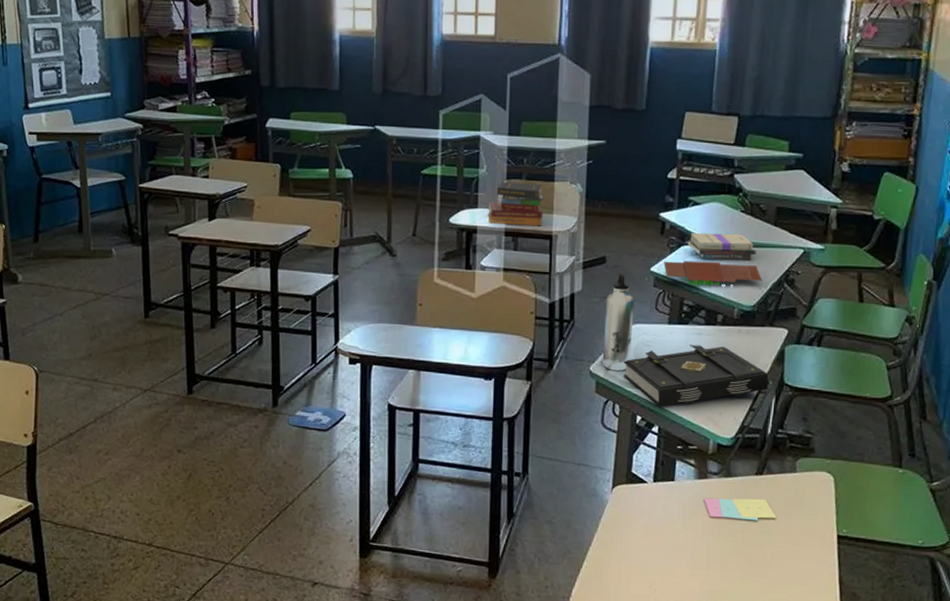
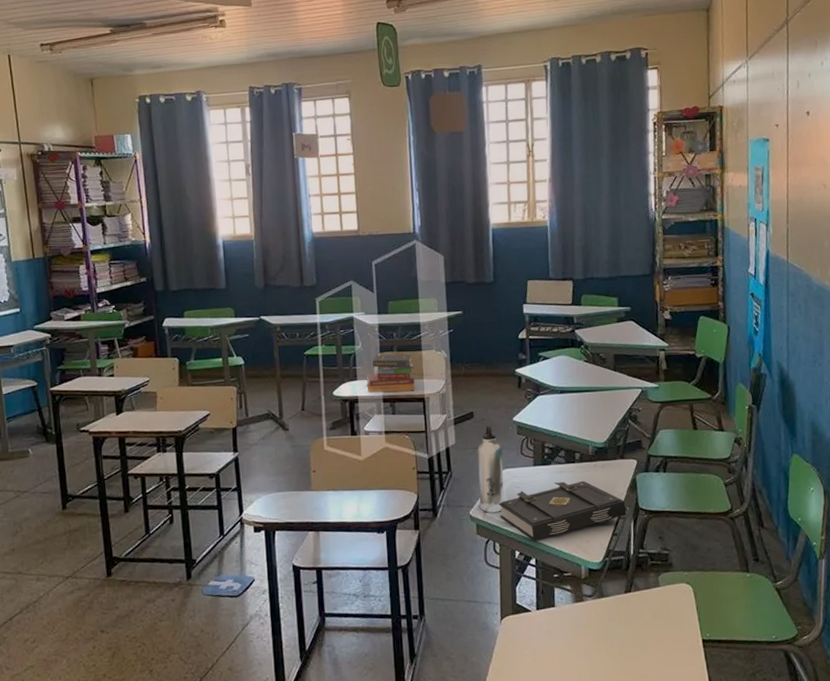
papers: present [663,260,763,287] -> none [523,407,610,431]
books: present [687,232,756,261] -> none [542,381,602,406]
sticky notes: present [704,498,777,521] -> none [582,614,648,636]

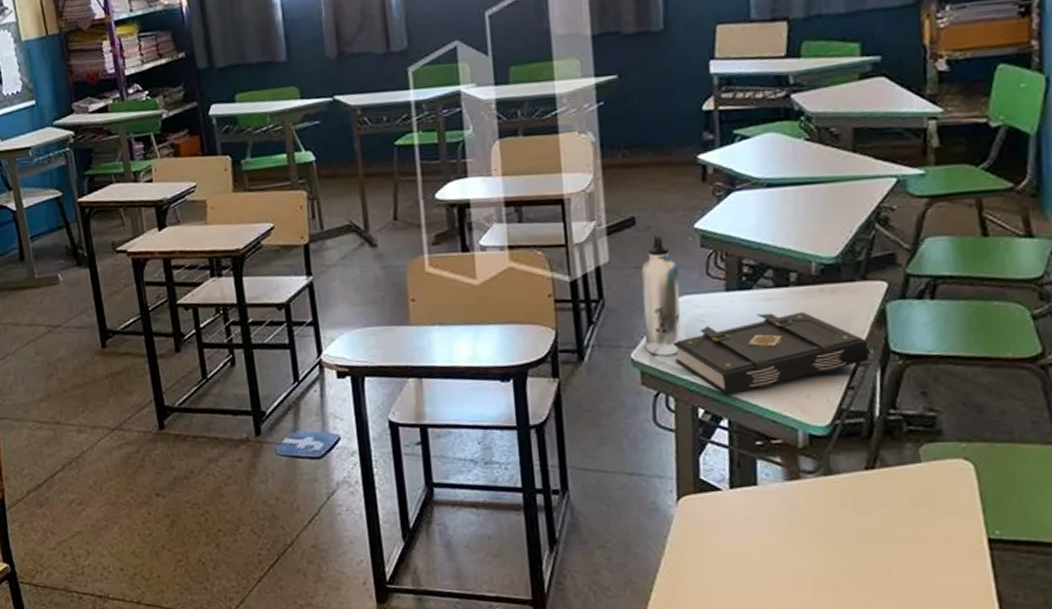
books: present [366,354,415,393] -> none [480,139,550,194]

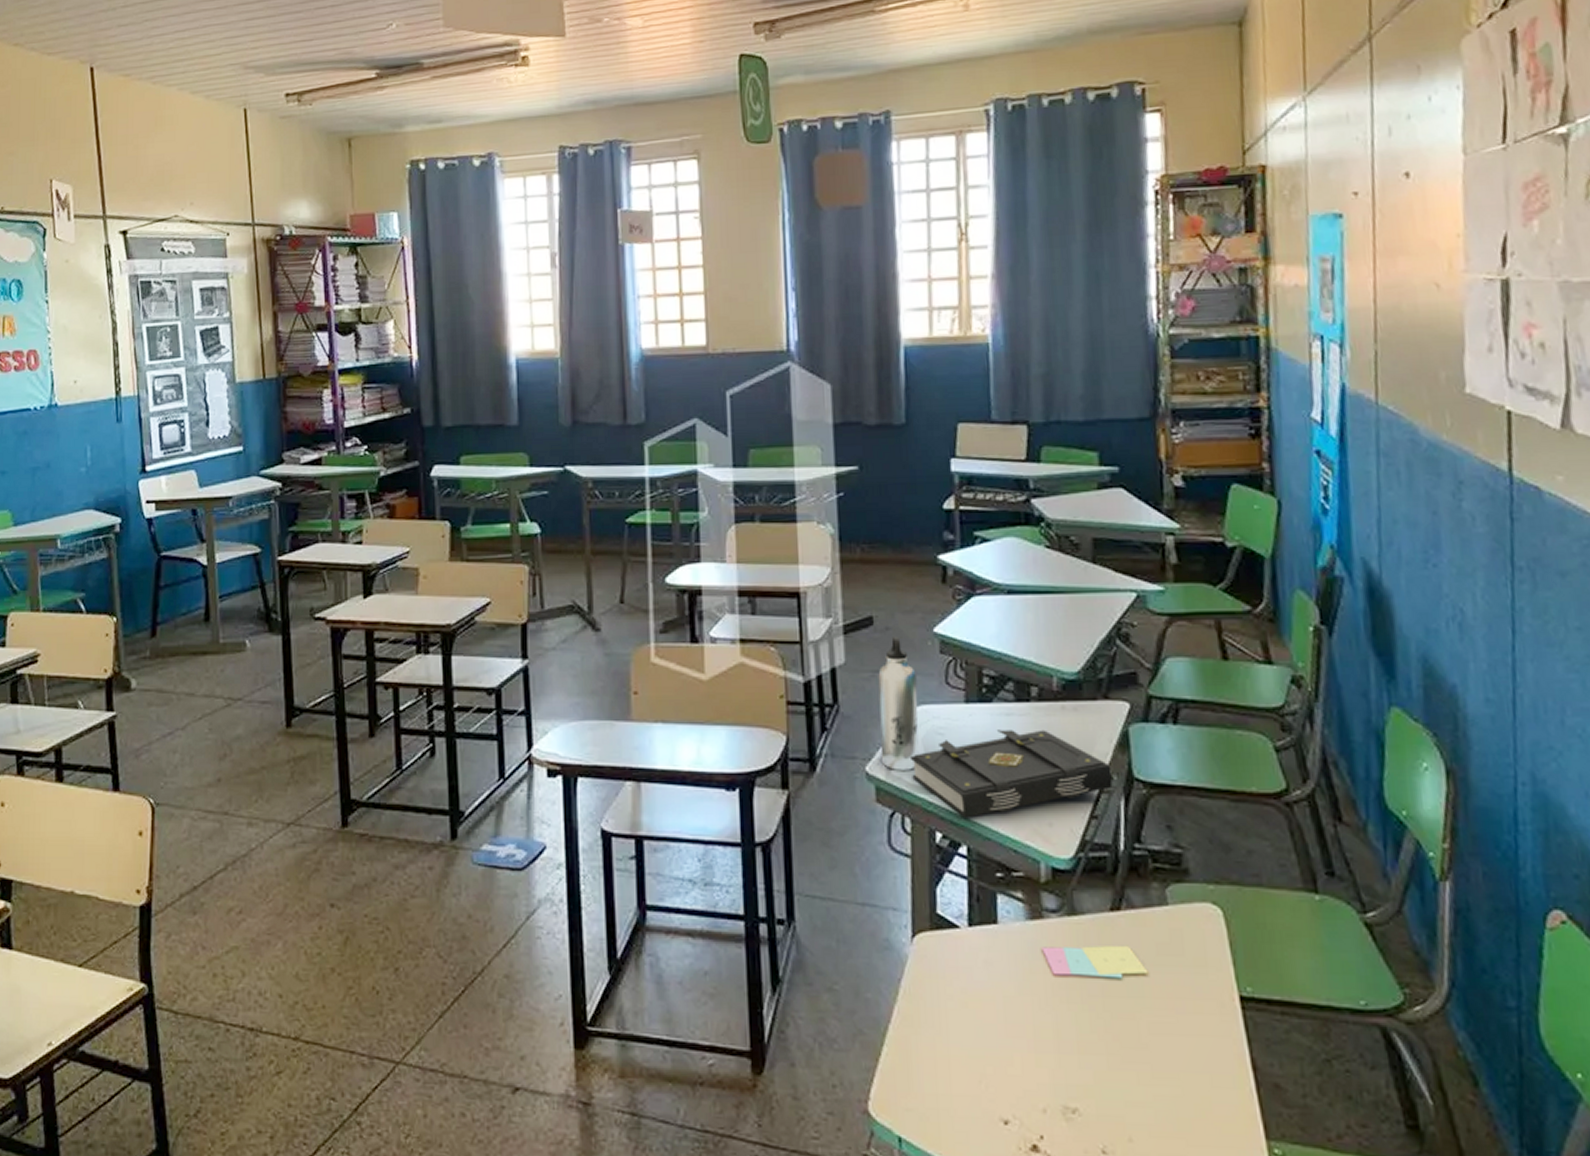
sticky notes: none [799,499,901,528] -> present [1041,945,1149,979]

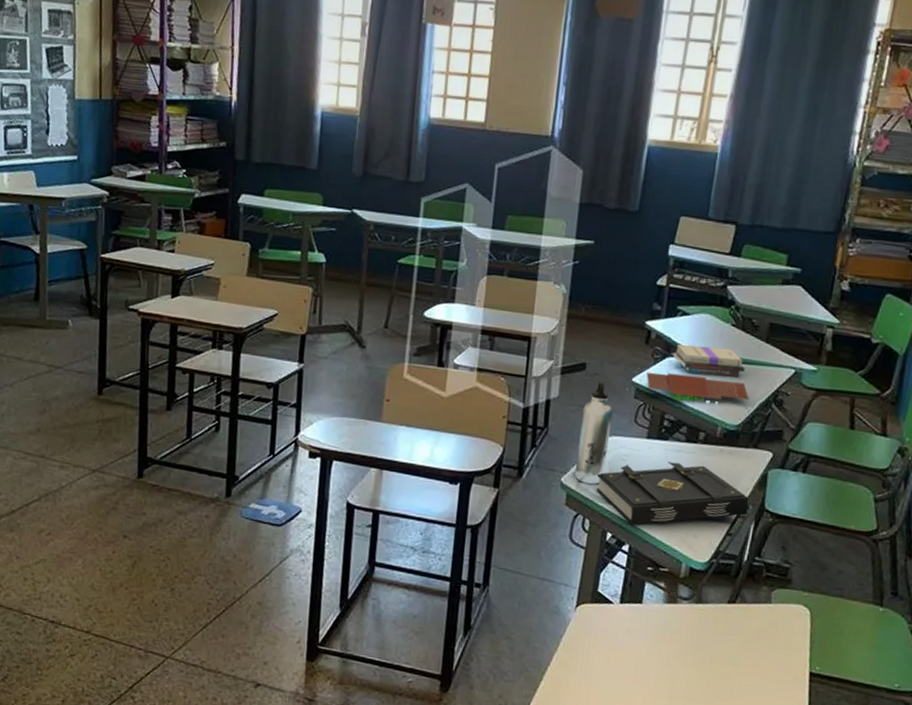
papers: none [950,615,1086,651] -> present [646,372,750,403]
books: none [978,576,1073,614] -> present [672,344,745,377]
sticky notes: present [1041,945,1149,979] -> none [671,623,747,652]

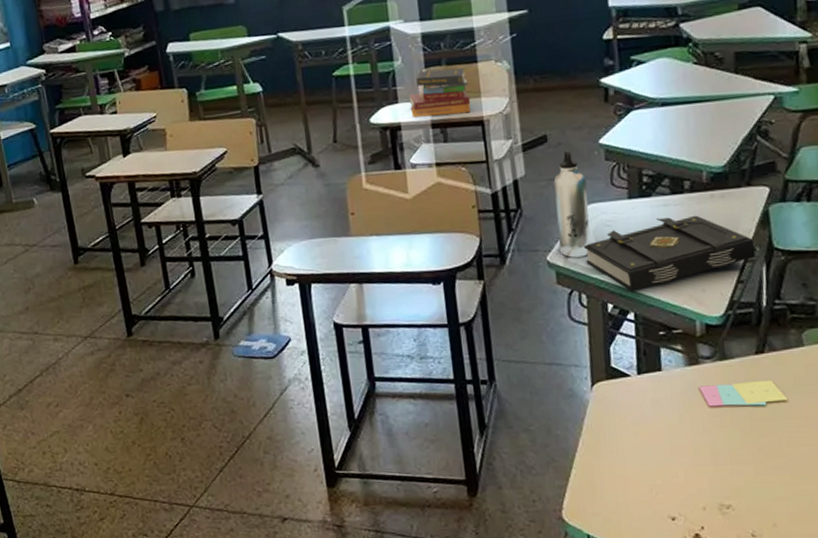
books: none [465,276,524,327] -> present [409,68,471,118]
papers: present [646,372,750,403] -> none [613,121,730,154]
sticky notes: none [671,623,747,652] -> present [698,379,788,407]
books: present [672,344,745,377] -> none [636,88,719,123]

